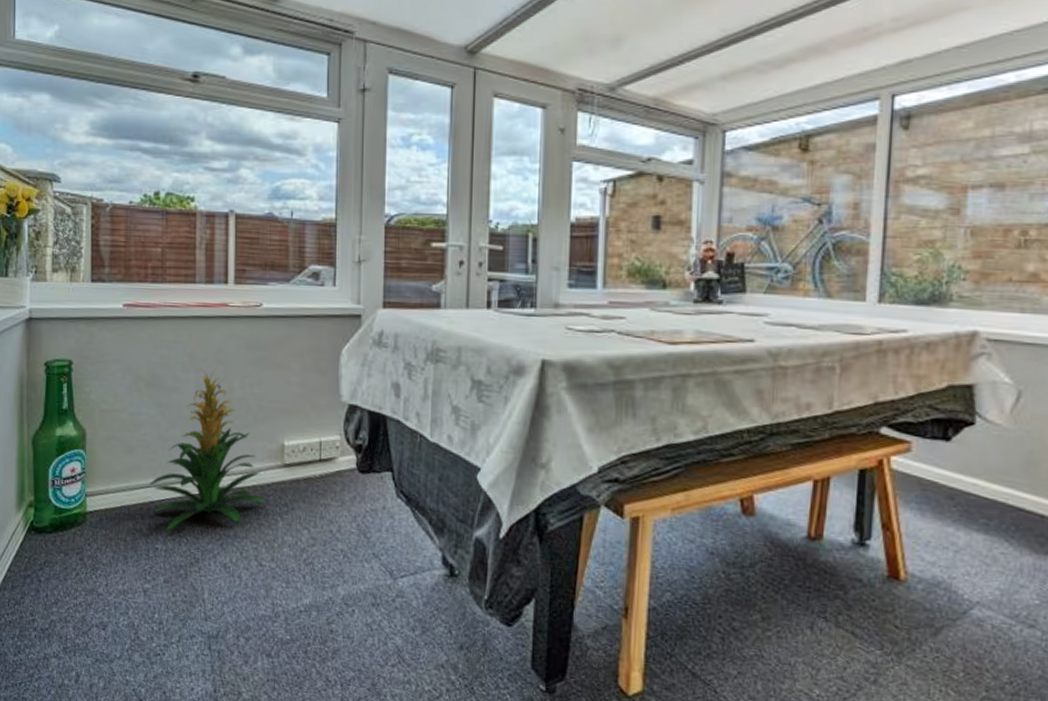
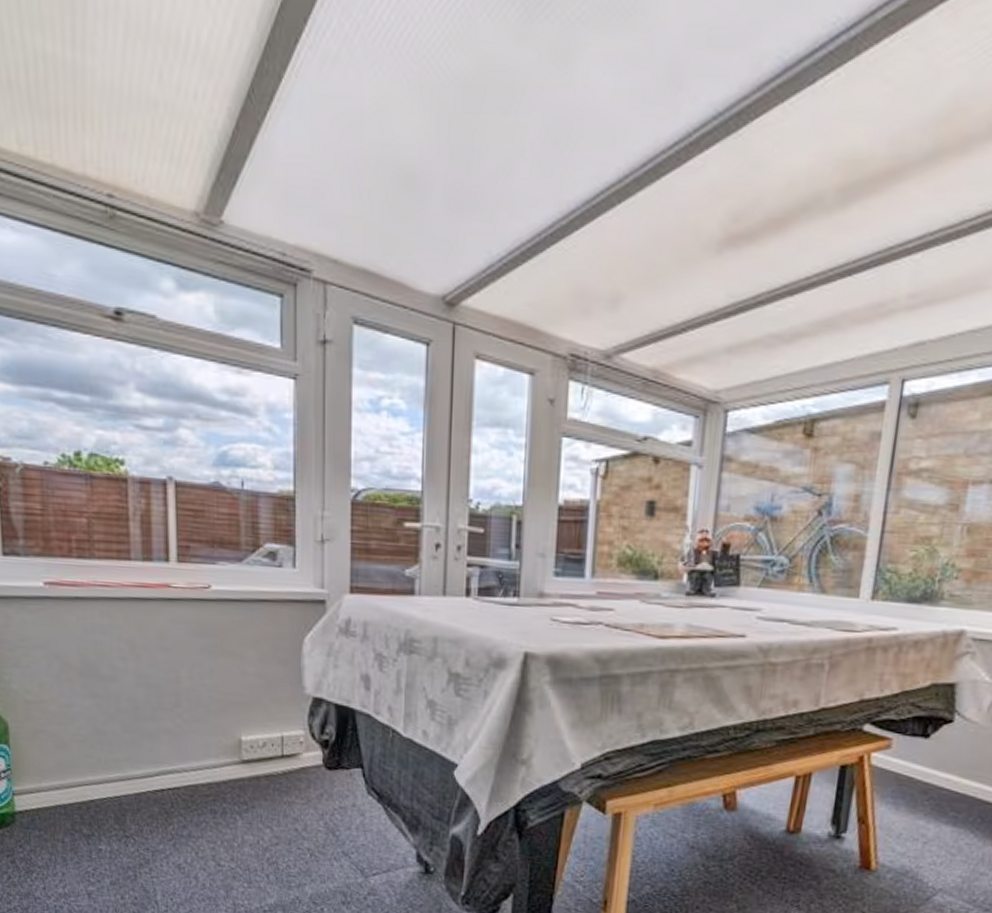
indoor plant: present [149,367,266,531] -> none [87,655,223,831]

